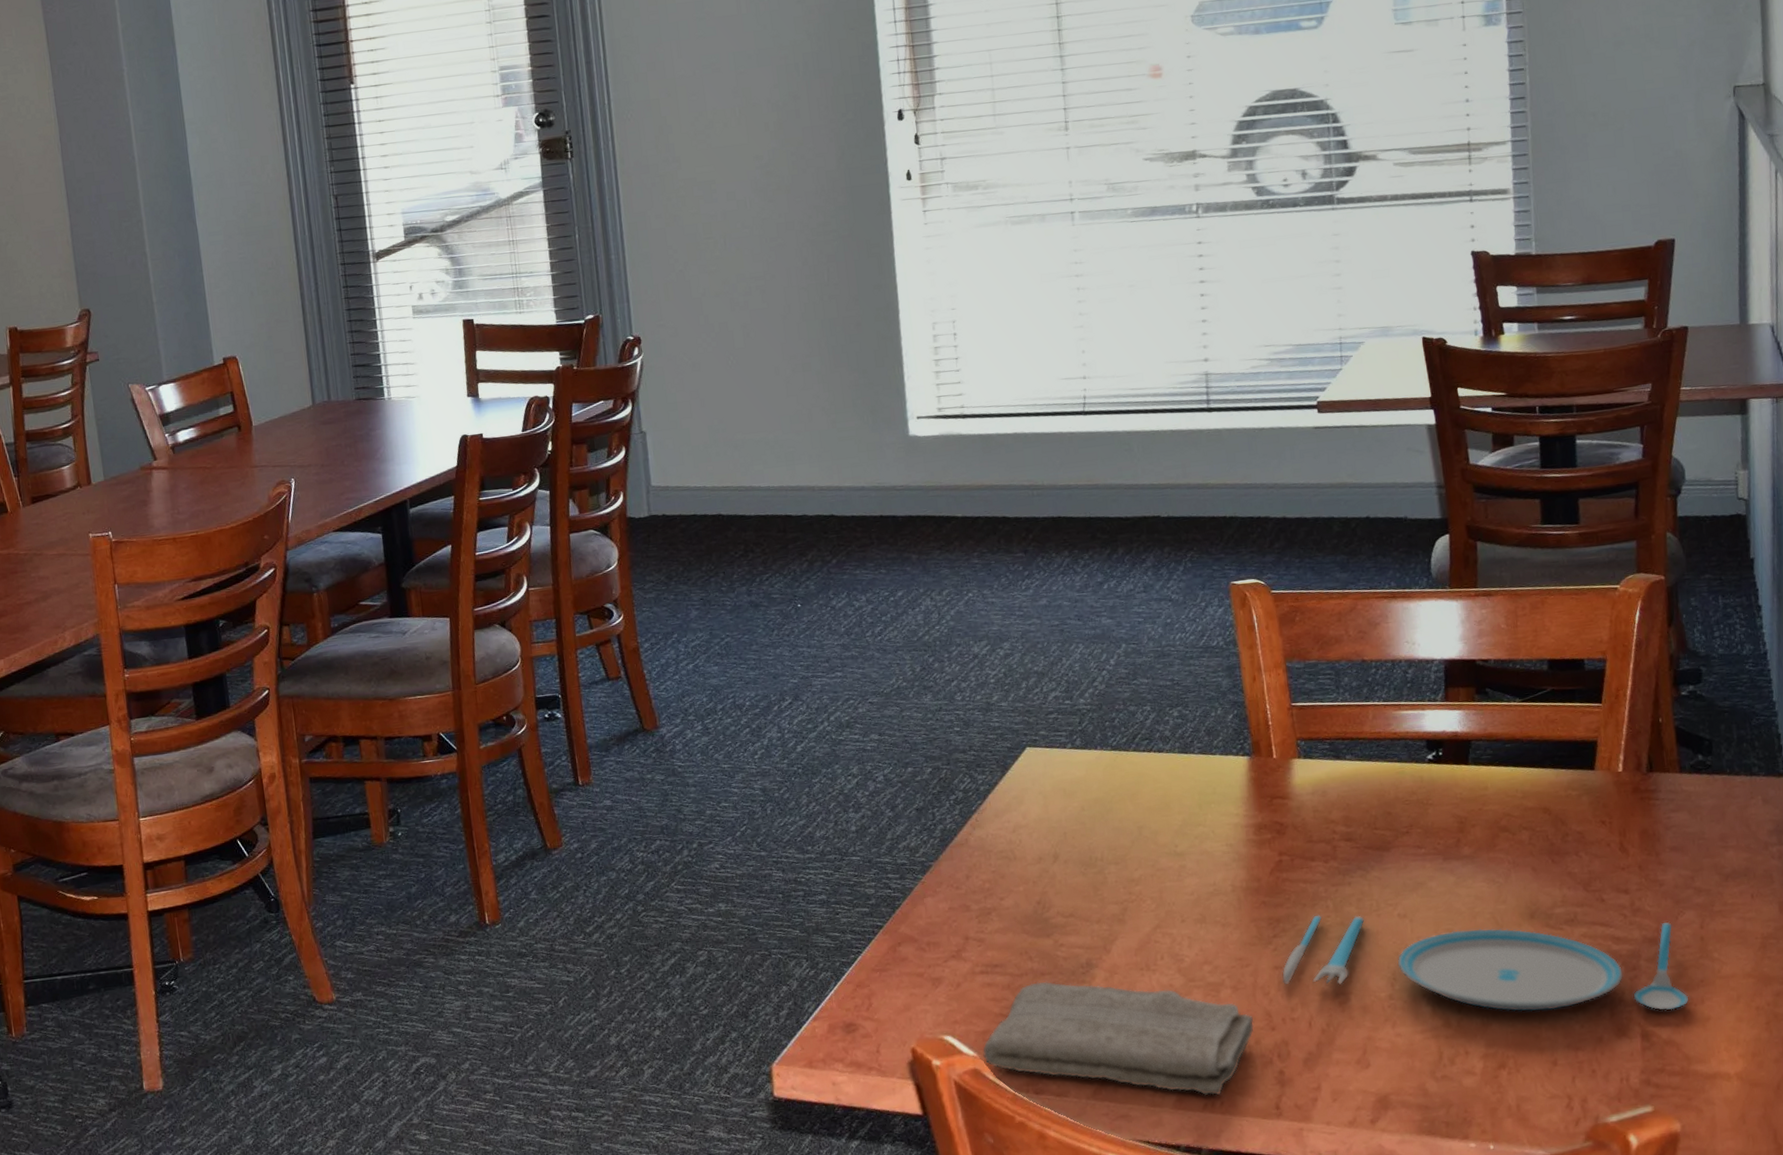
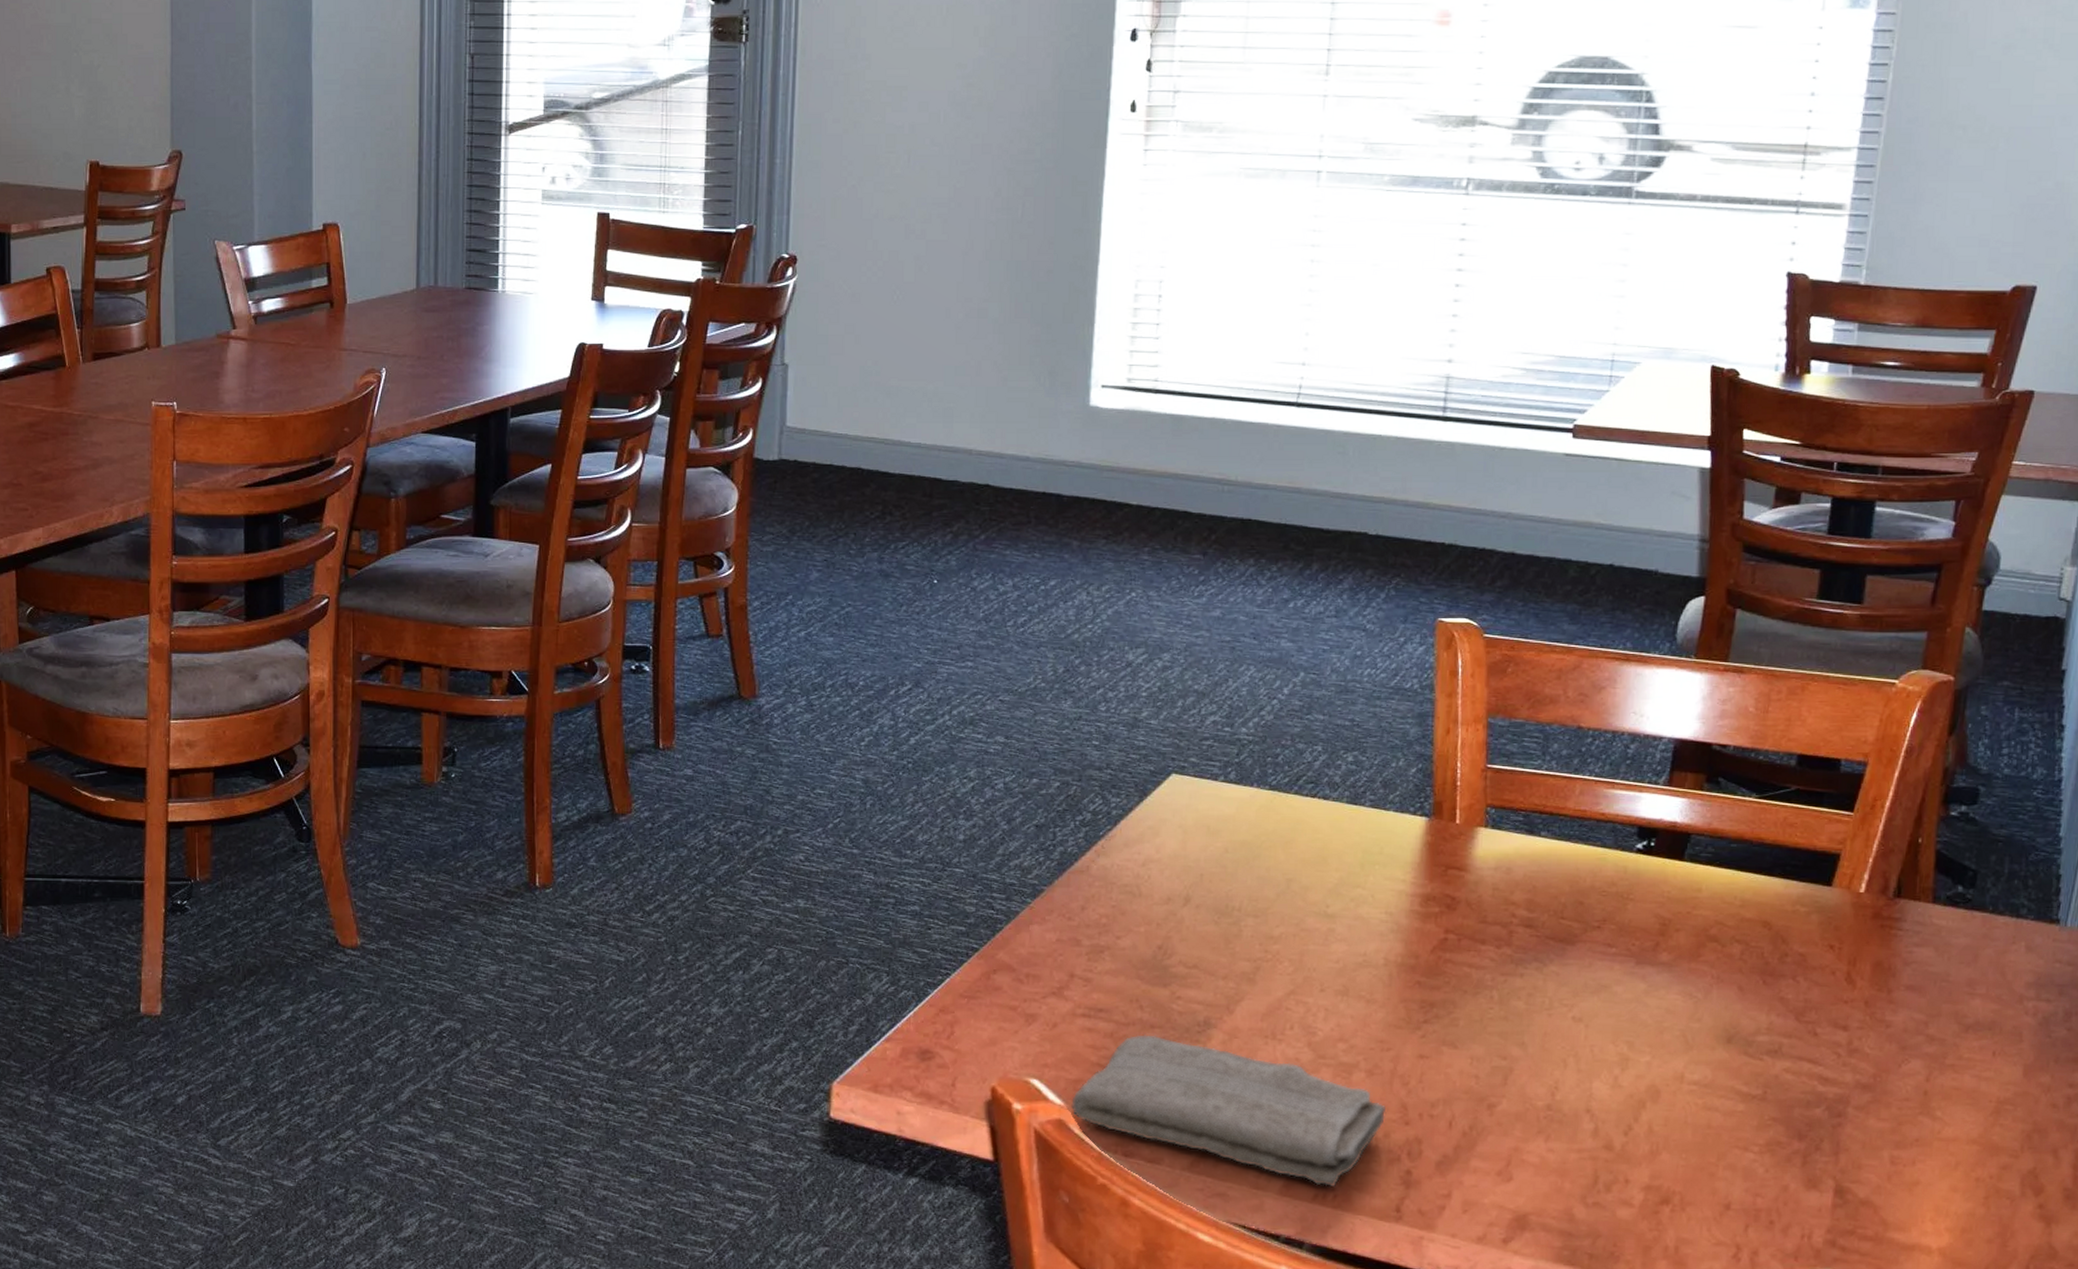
plate: present [1282,914,1689,1012] -> none [1426,1004,1898,1168]

